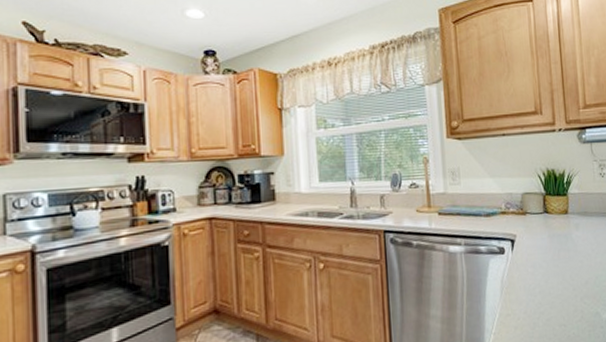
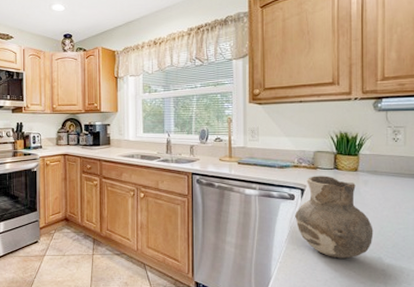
ceramic pitcher: none [506,221,589,320] -> present [295,176,374,259]

